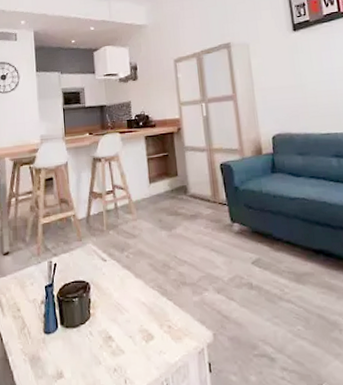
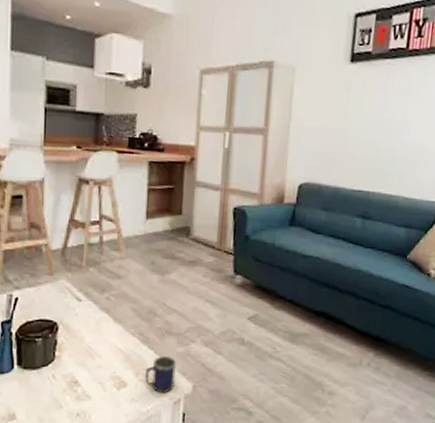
mug: none [168,305,197,344] -> present [144,355,176,393]

